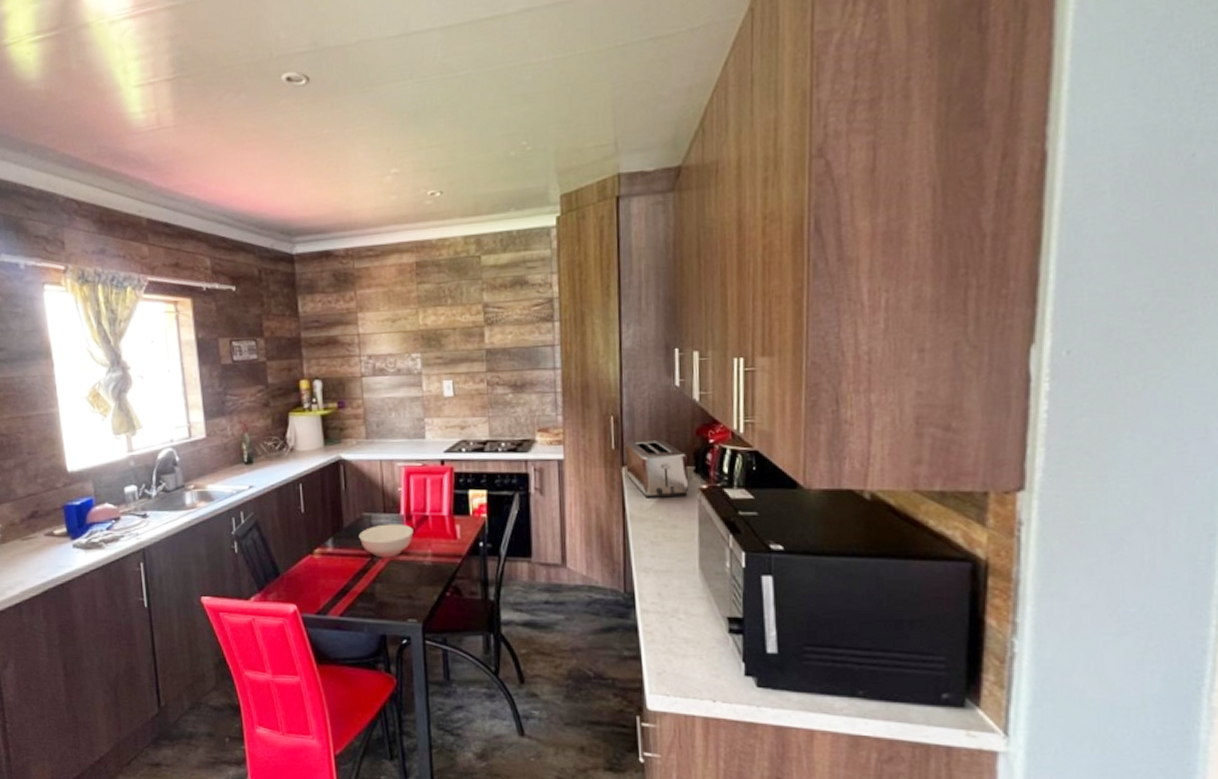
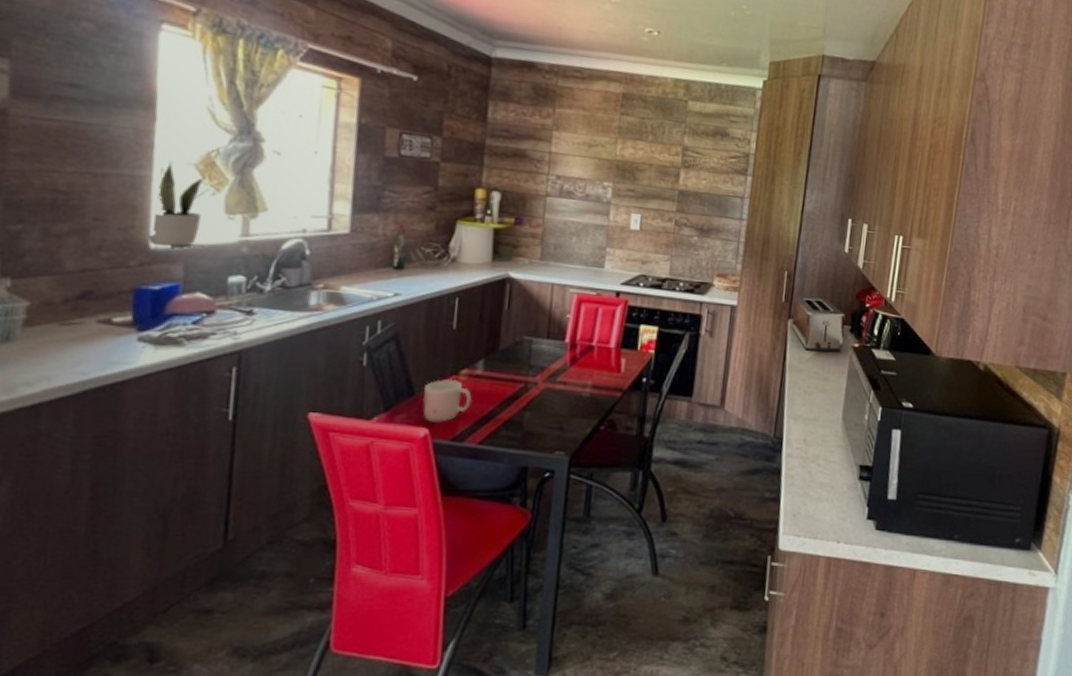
potted plant: none [64,398,101,469] -> present [147,162,211,247]
mug: none [286,558,328,599] -> present [422,379,472,423]
bowl: present [358,524,414,558] -> none [514,350,576,386]

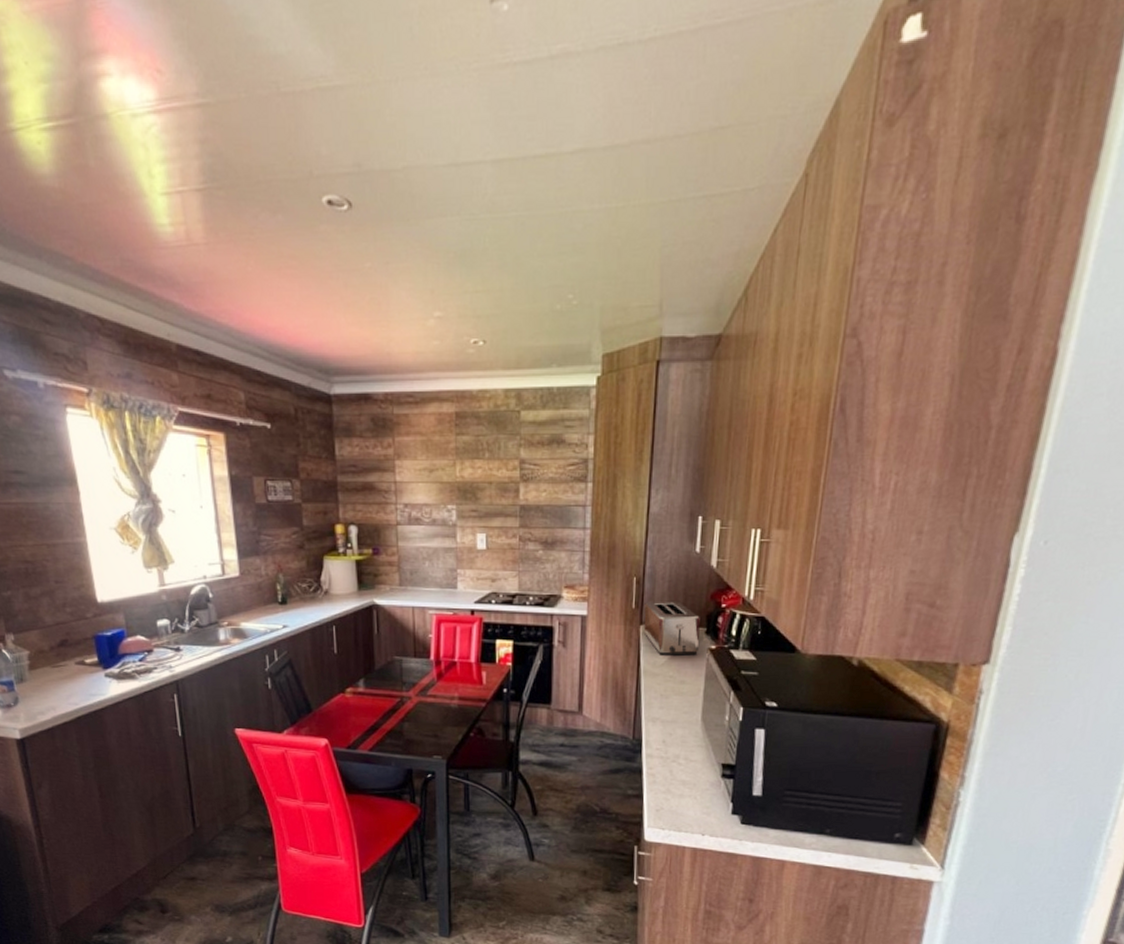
potted plant: present [147,162,211,247] -> none [92,528,131,600]
mug: present [422,379,472,423] -> none [318,696,358,734]

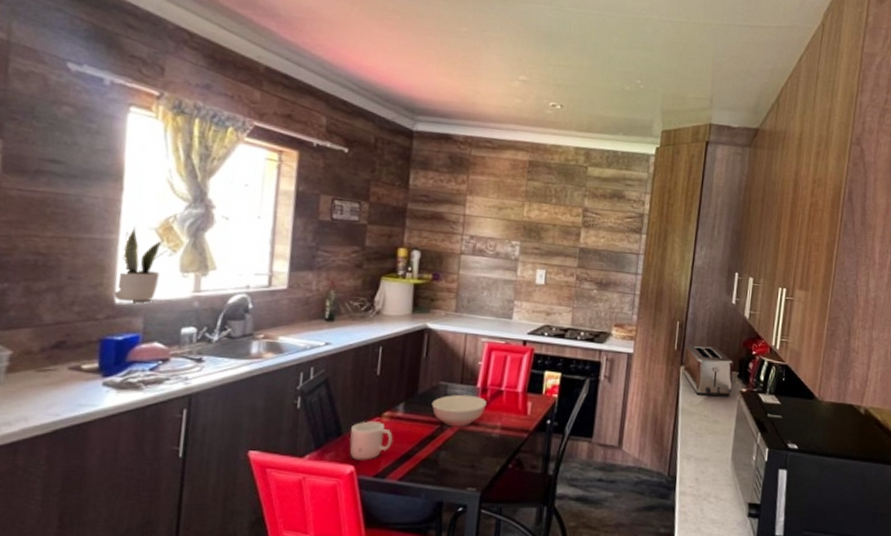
potted plant: none [92,528,131,600] -> present [113,227,169,302]
mug: none [318,696,358,734] -> present [349,420,393,460]
bowl: none [389,668,442,699] -> present [431,394,487,427]

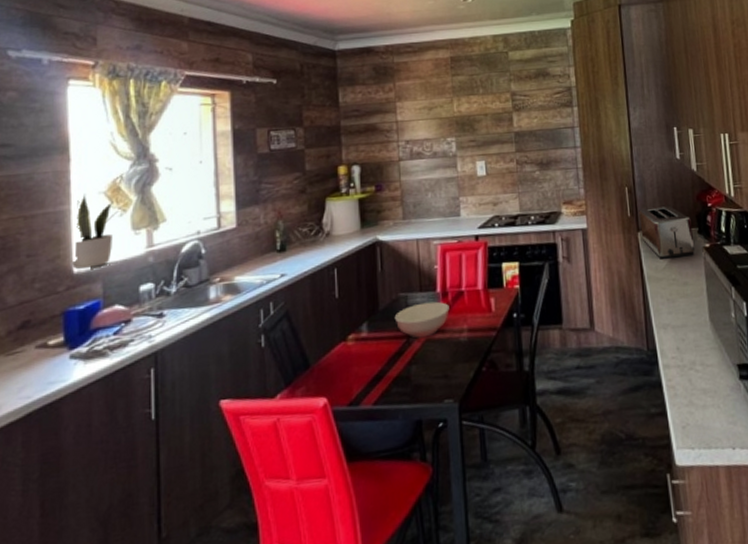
mug: present [349,420,393,460] -> none [317,345,361,391]

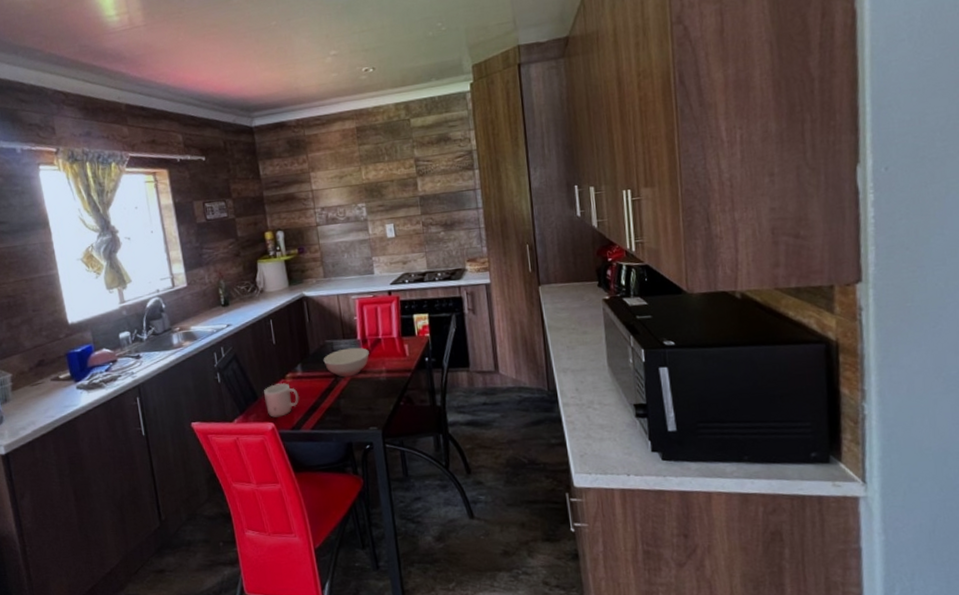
potted plant: present [71,194,119,270] -> none [62,261,95,321]
mug: none [317,345,361,391] -> present [263,382,299,418]
toaster: present [639,205,696,259] -> none [539,260,595,311]

